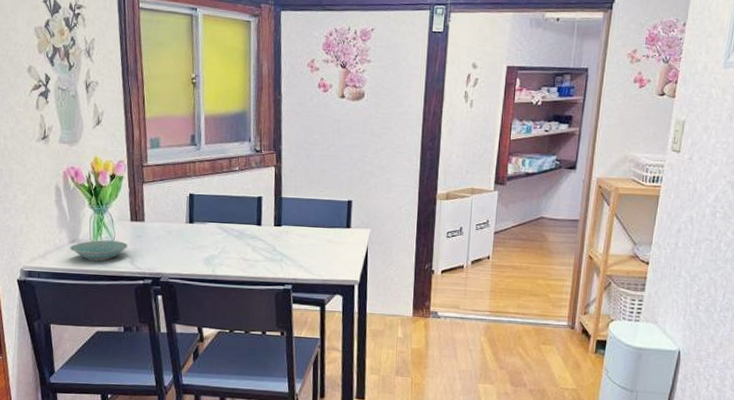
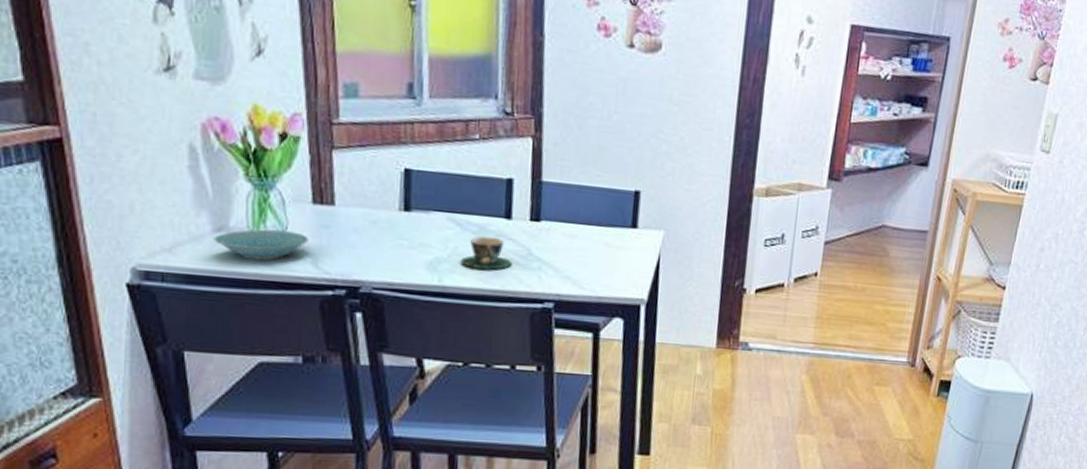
teacup: none [227,238,262,263] -> present [461,236,512,270]

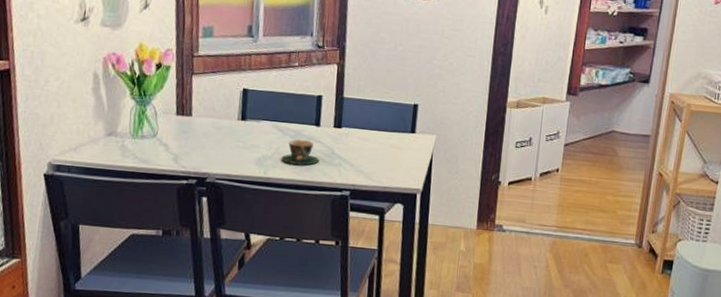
bowl: present [213,229,309,261] -> none [106,134,172,158]

